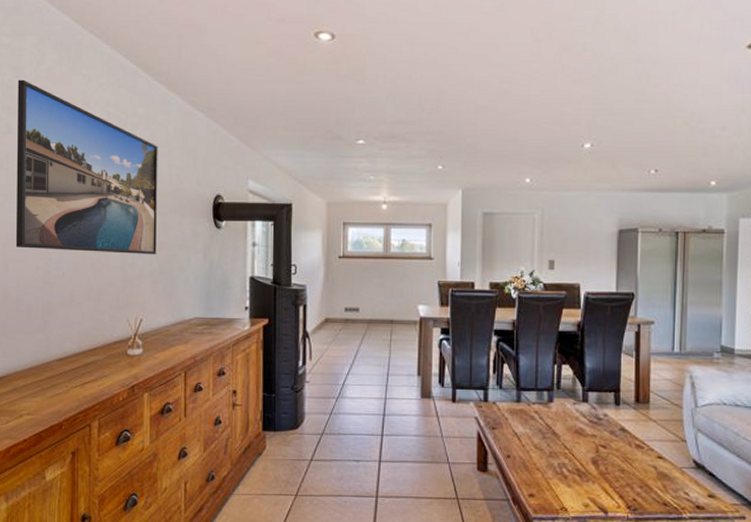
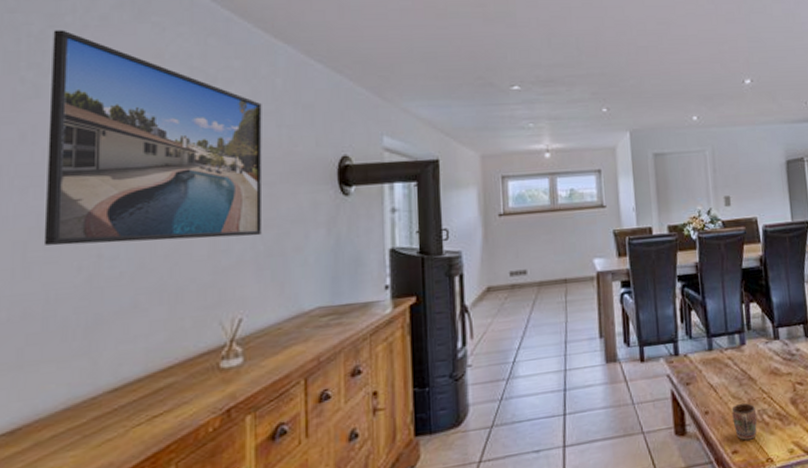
mug: none [532,454,557,488] -> present [731,403,758,441]

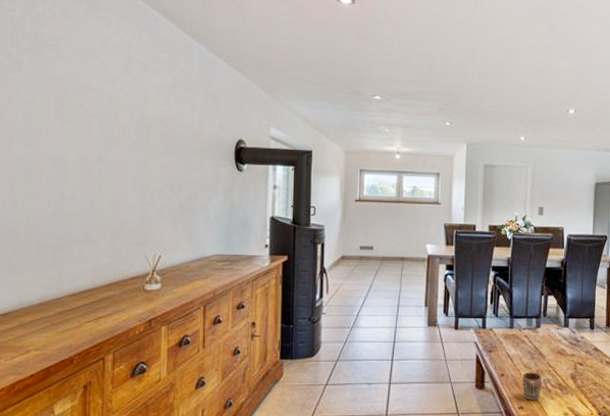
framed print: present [43,30,263,246] -> none [24,17,180,195]

